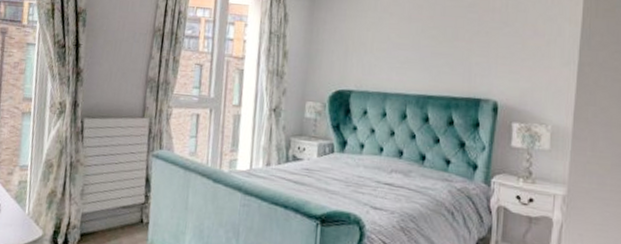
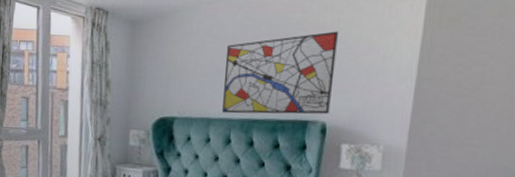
wall art: none [398,15,506,94] -> present [222,31,338,115]

